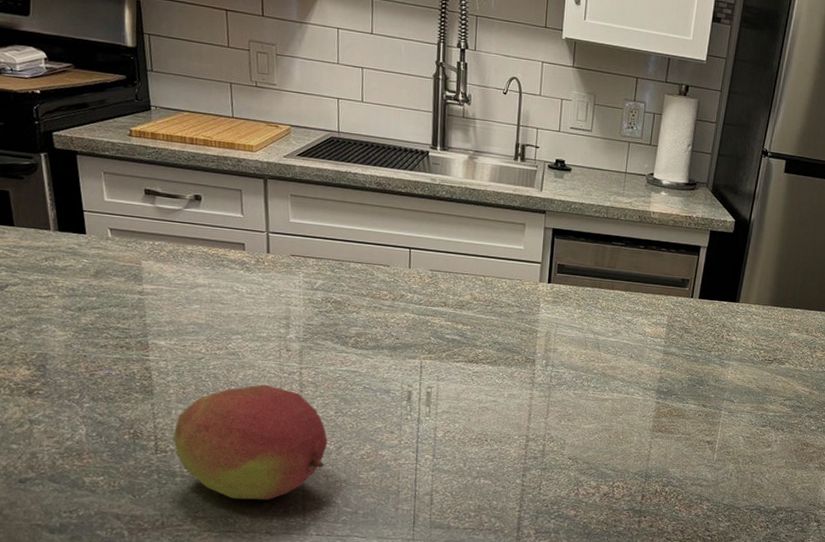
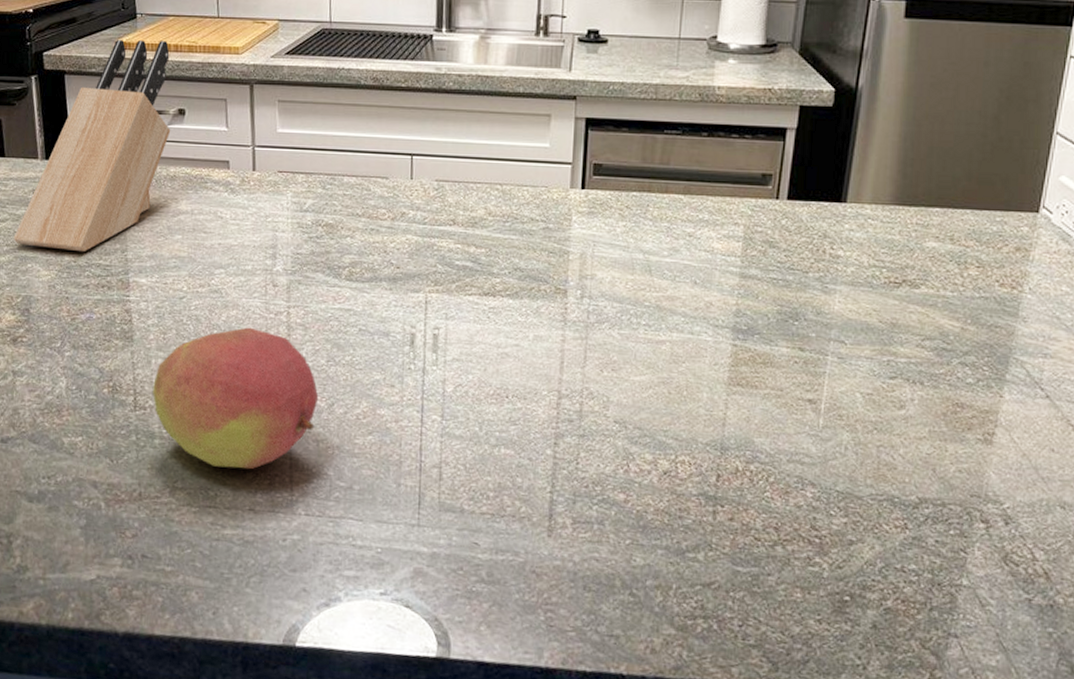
knife block: none [26,127,188,317] -> present [13,39,171,252]

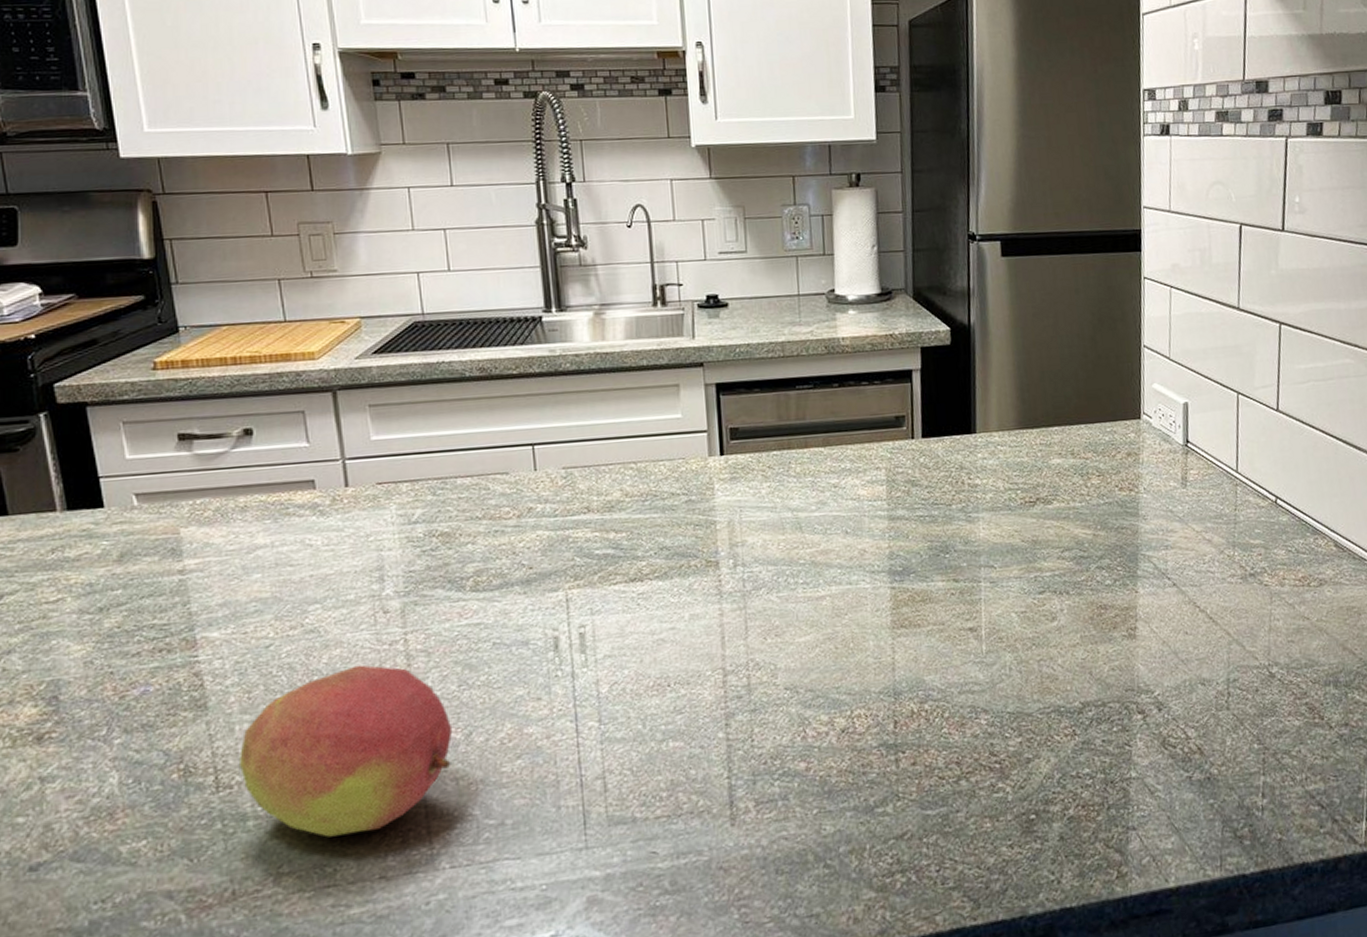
knife block: present [13,39,171,252] -> none [28,354,236,619]

